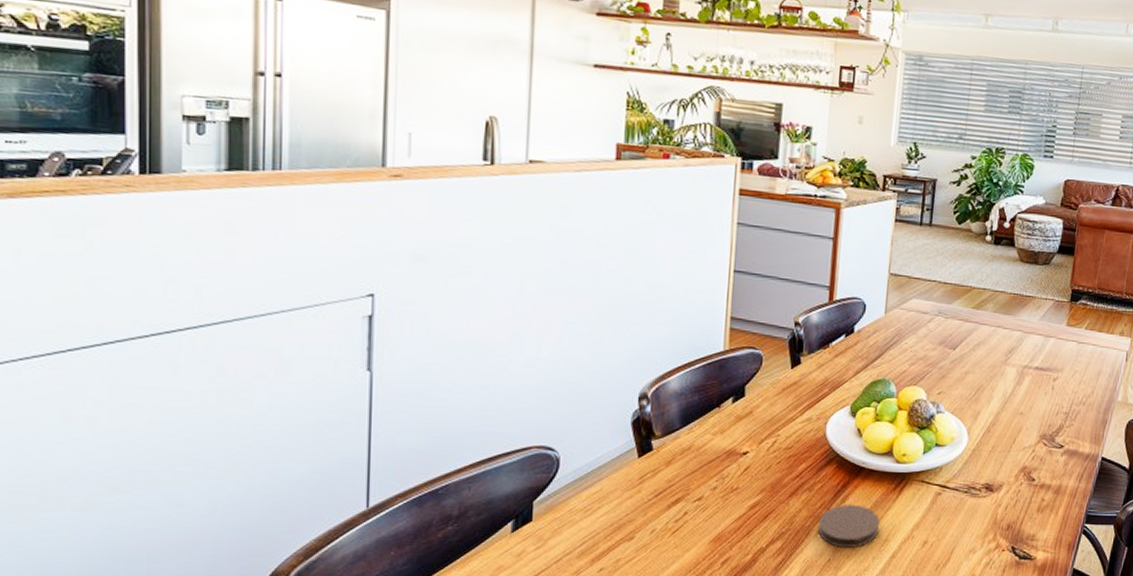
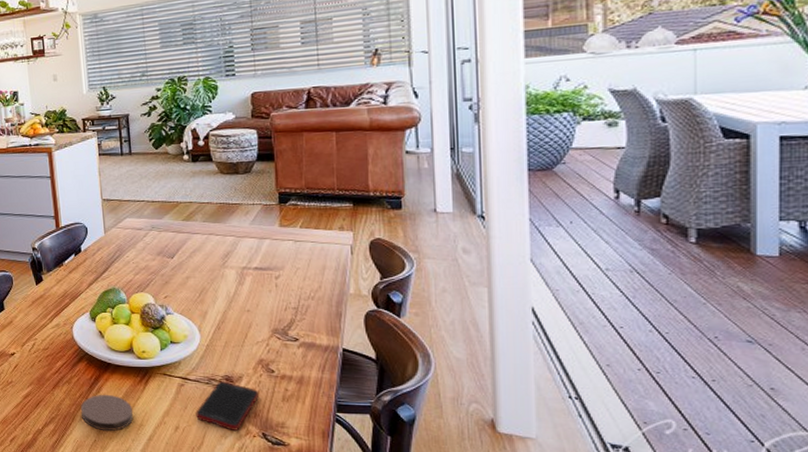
cell phone: none [947,490,1017,544] -> present [196,381,260,431]

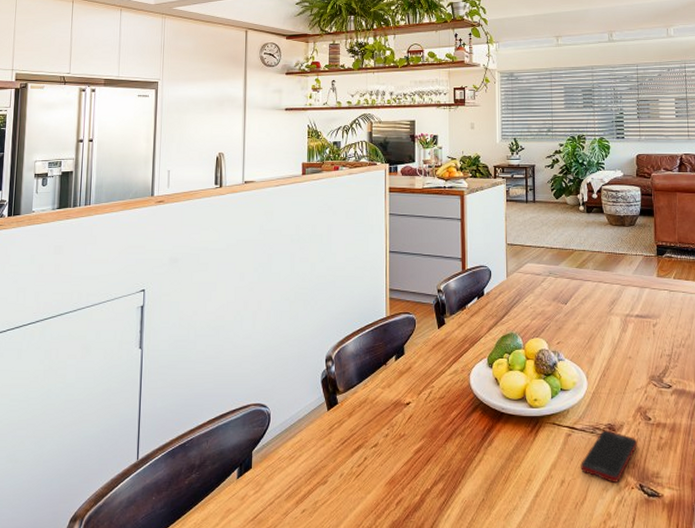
coaster: present [80,394,133,432] -> none [471,446,522,489]

